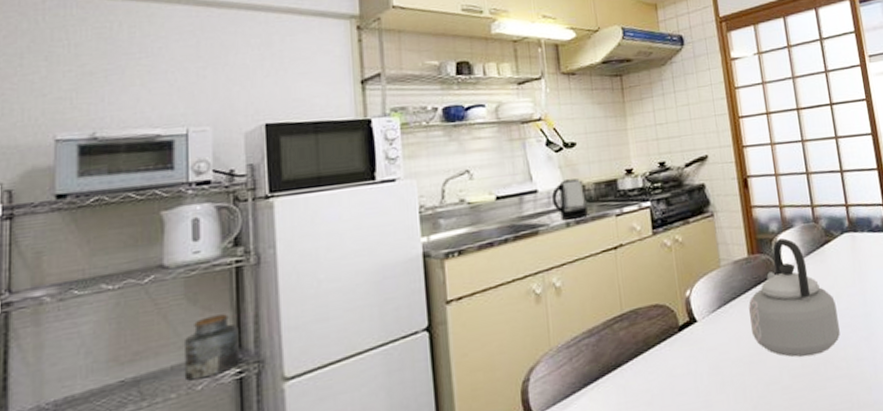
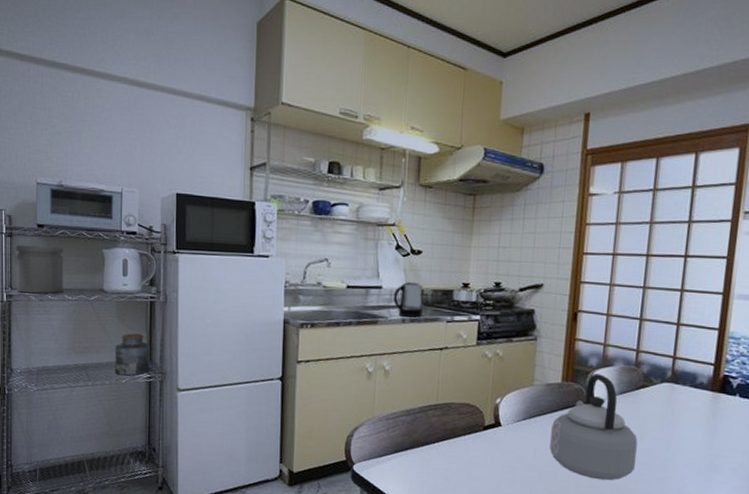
jar: none [18,219,99,296] -> present [16,245,63,294]

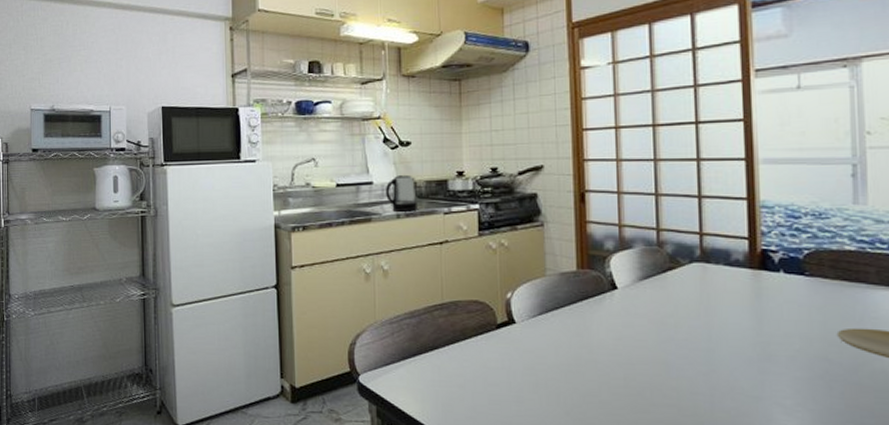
jar: present [16,245,63,294] -> none [12,169,57,217]
jar: present [114,333,150,376] -> none [108,250,143,294]
teapot: present [550,372,638,481] -> none [572,257,674,379]

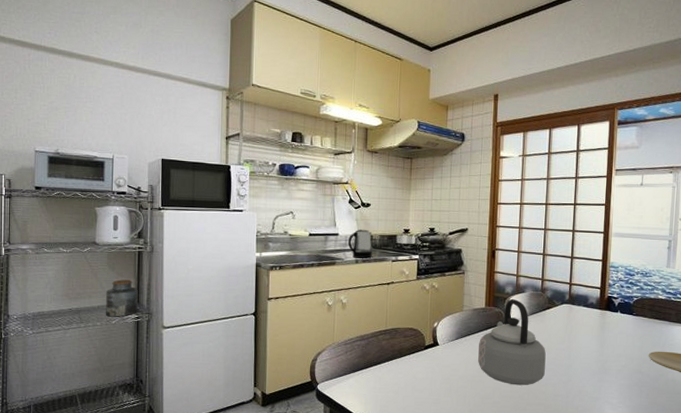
jar: none [108,250,143,294] -> present [105,279,138,317]
teapot: none [572,257,674,379] -> present [478,298,546,386]

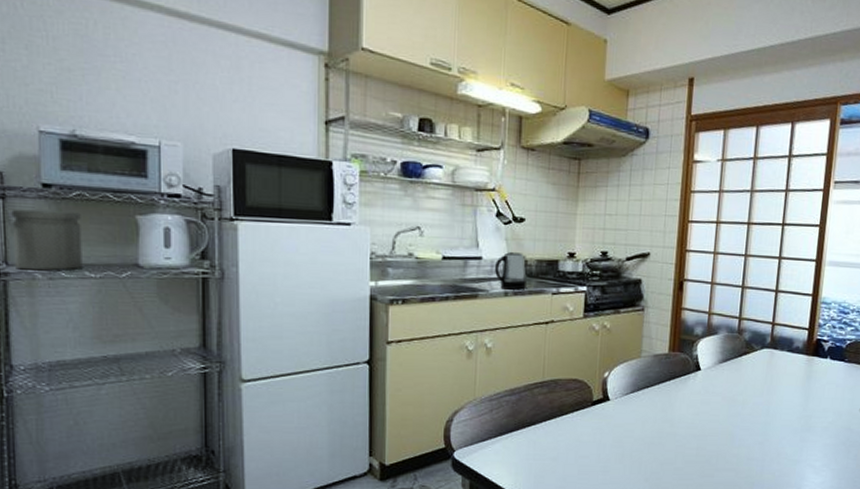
jar: none [14,205,59,248] -> present [11,209,83,271]
jar: present [105,279,138,317] -> none [156,316,204,367]
teapot: present [478,298,546,386] -> none [658,341,740,448]

